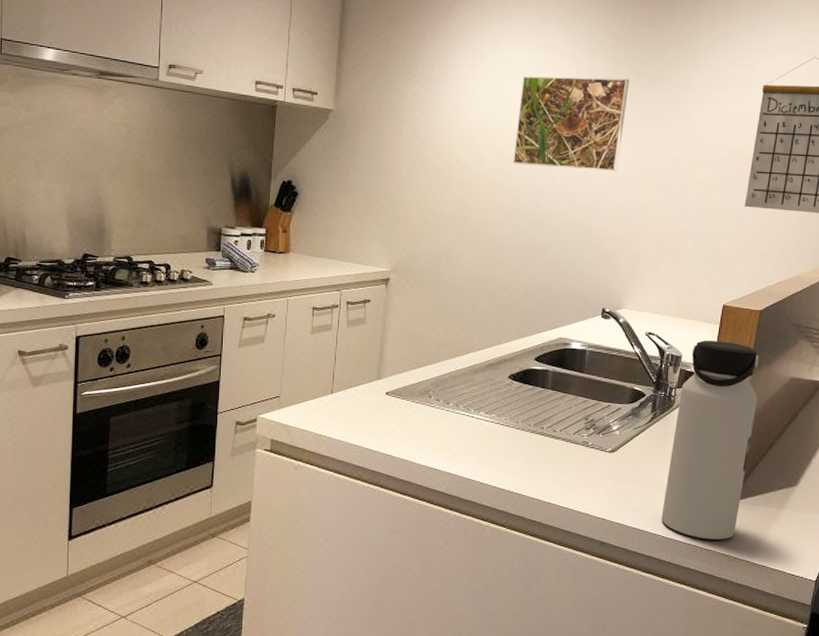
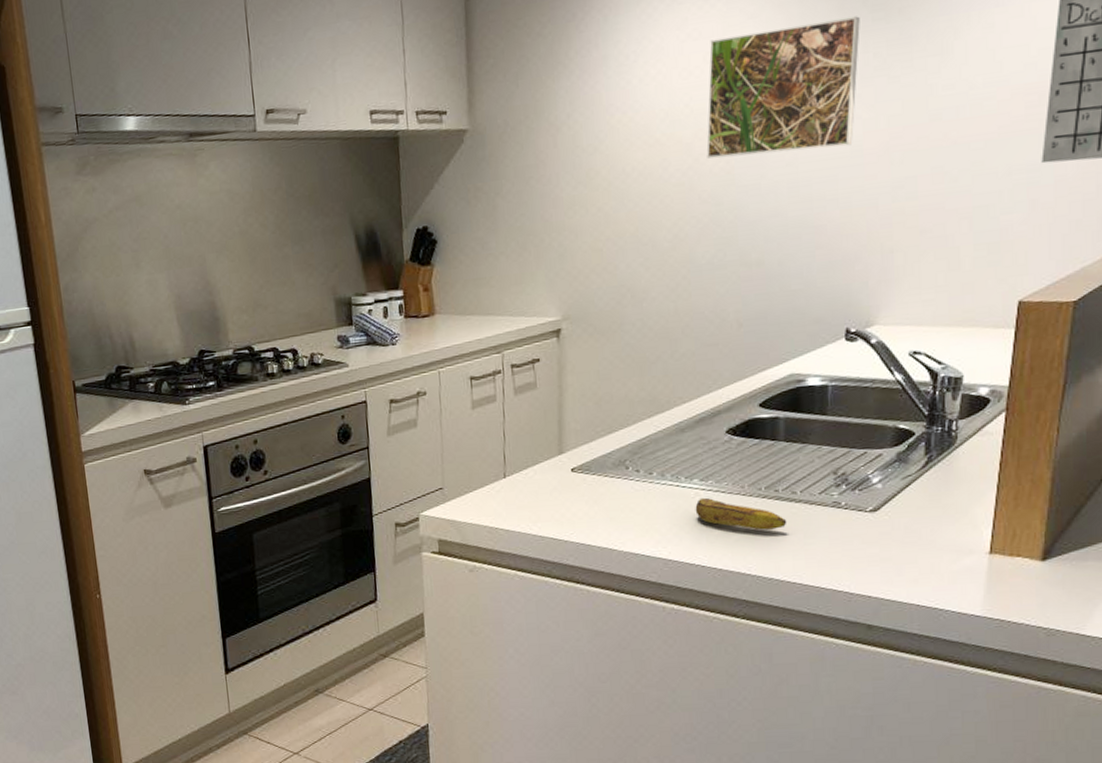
banana: none [479,427,548,459] -> present [695,497,787,530]
water bottle: present [661,340,759,540] -> none [949,349,1078,611]

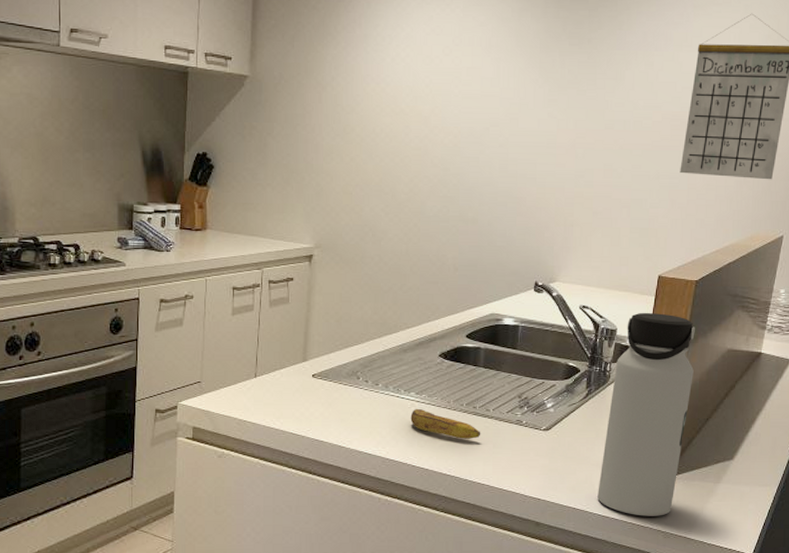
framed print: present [706,16,860,159] -> none [440,37,560,138]
water bottle: none [949,349,1078,611] -> present [597,312,695,516]

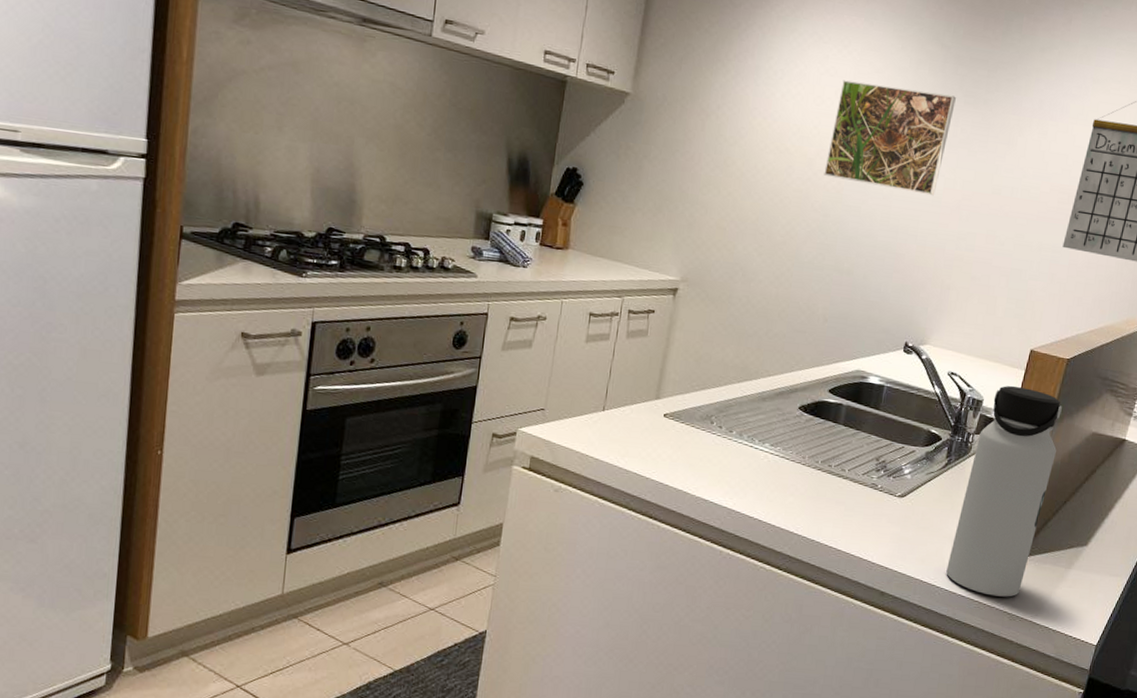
banana: present [410,408,481,439] -> none [762,460,834,499]
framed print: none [440,37,560,138] -> present [824,80,956,196]

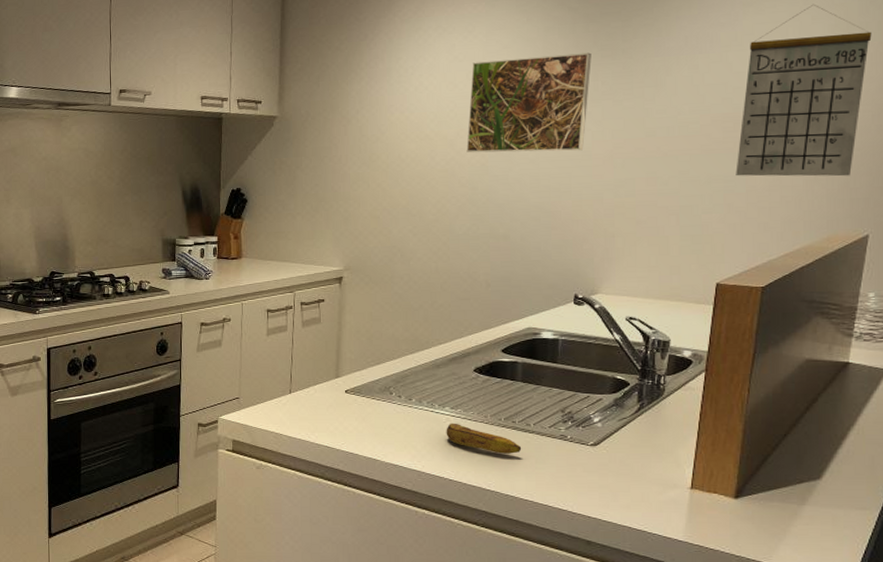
banana: none [762,460,834,499] -> present [446,423,522,454]
water bottle: present [946,385,1062,597] -> none [656,322,765,539]

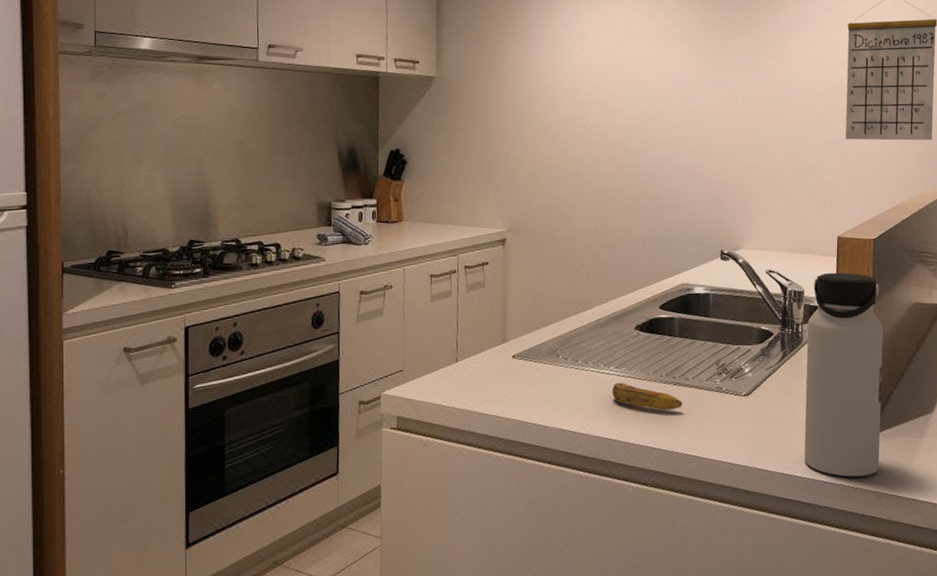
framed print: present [466,52,591,153] -> none [617,26,722,116]
water bottle: none [656,322,765,539] -> present [804,272,884,477]

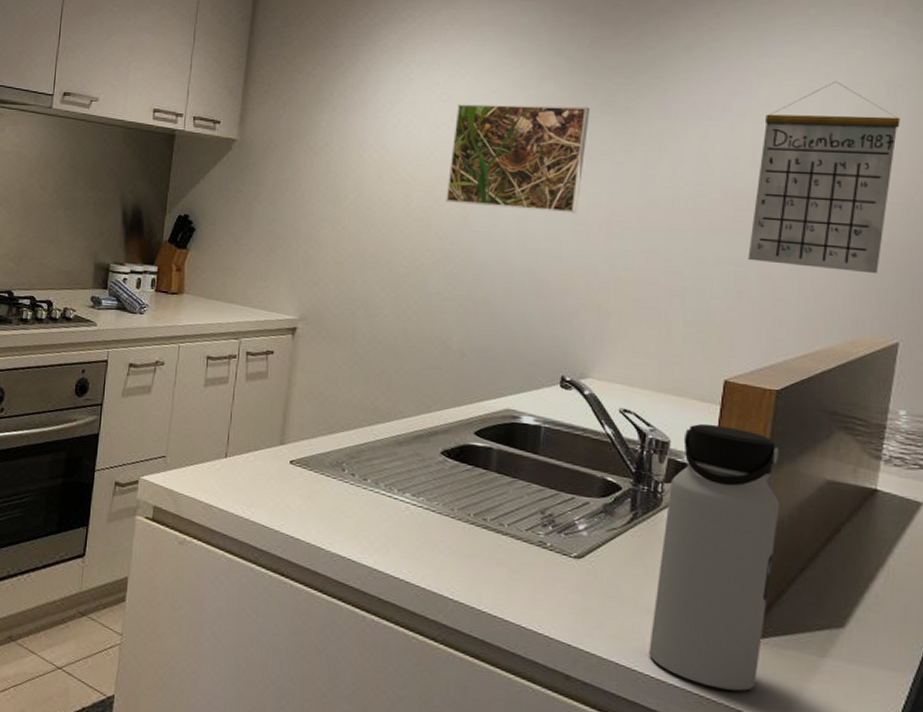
banana: present [612,382,683,410] -> none [404,513,493,558]
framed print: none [617,26,722,116] -> present [446,104,590,214]

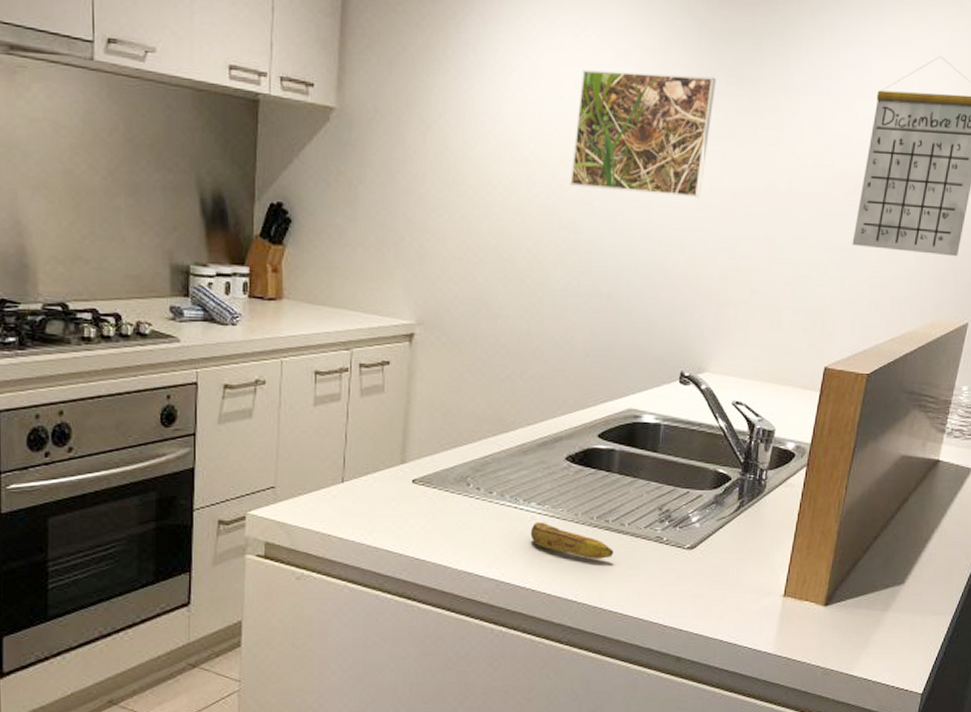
banana: none [404,513,493,558] -> present [530,521,614,559]
water bottle: present [649,423,779,691] -> none [748,410,865,650]

